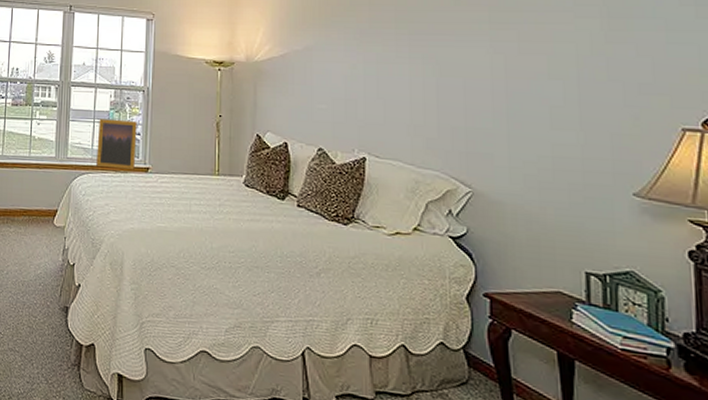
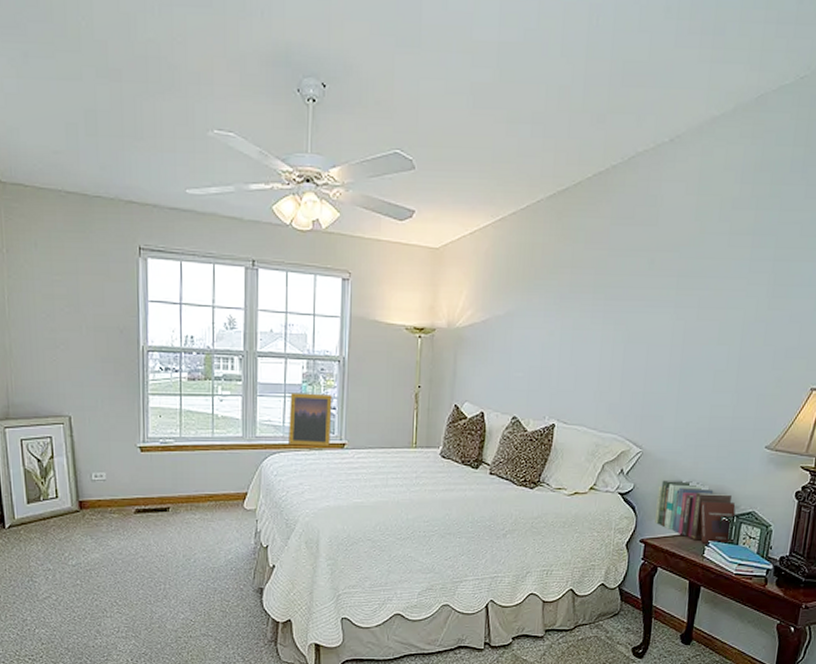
books: none [498,225,609,308] -> present [655,480,736,545]

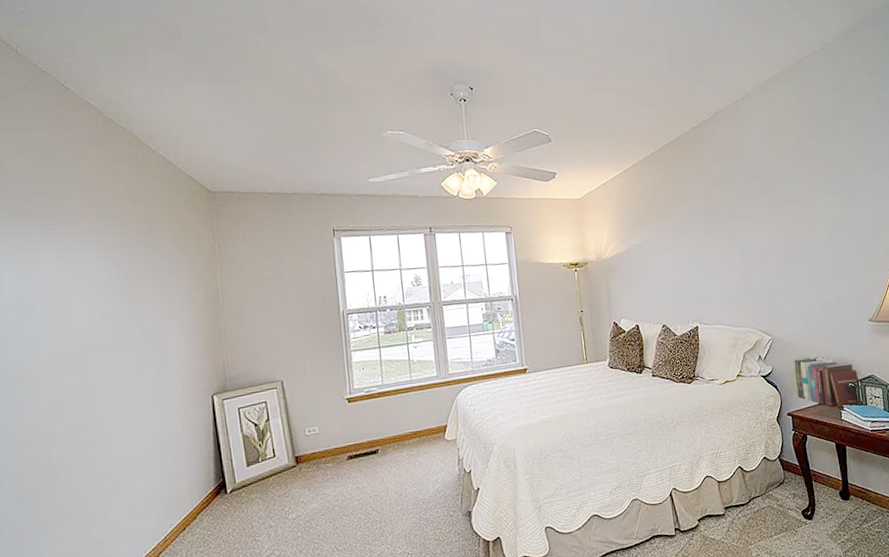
picture frame: present [288,393,332,446] -> none [474,329,514,378]

